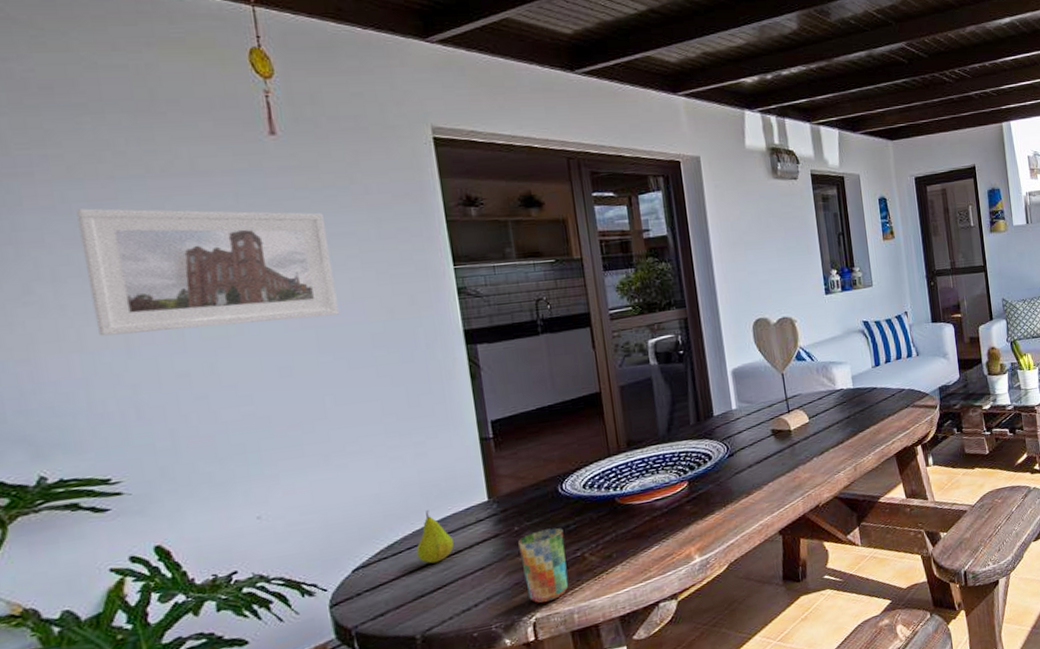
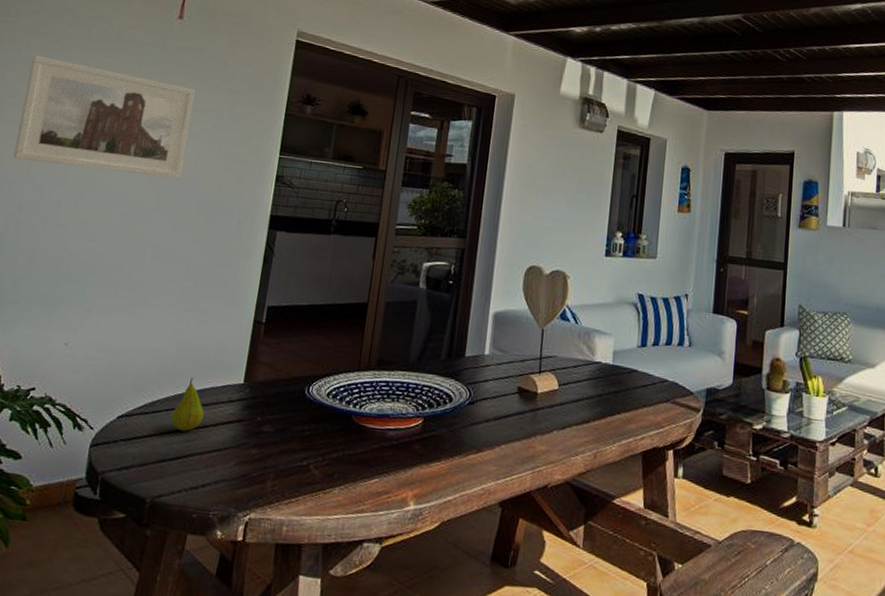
cup: present [518,527,568,604] -> none [249,427,298,505]

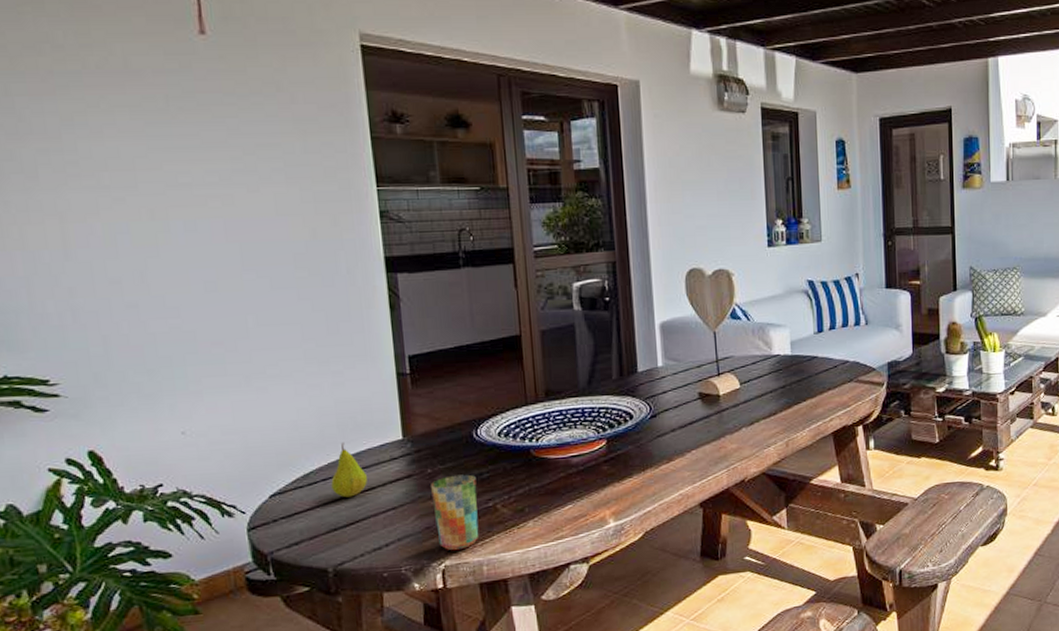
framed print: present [13,55,195,179] -> none [18,103,263,236]
cup: none [249,427,298,505] -> present [431,474,479,551]

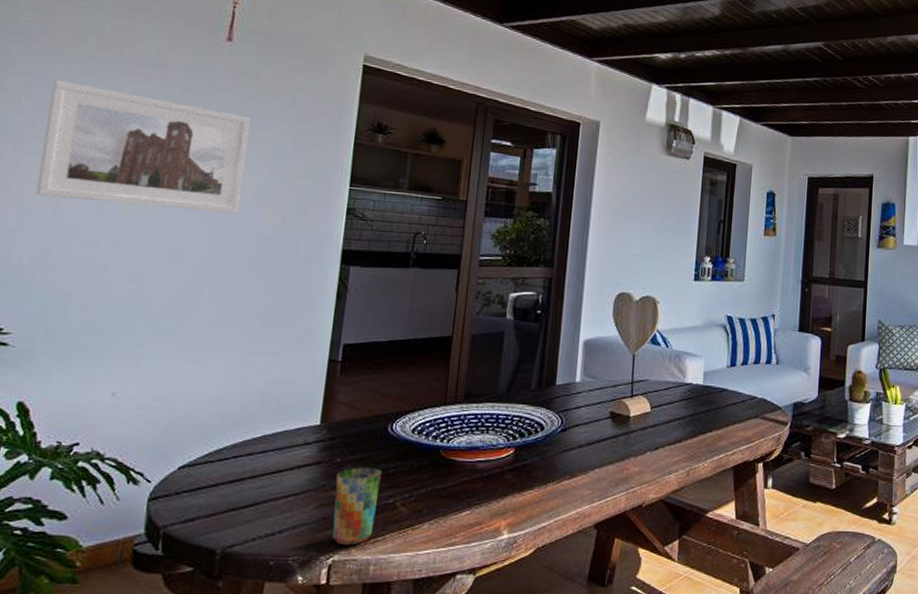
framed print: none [18,103,263,236] -> present [36,80,251,214]
fruit: present [331,441,367,498] -> none [240,421,277,478]

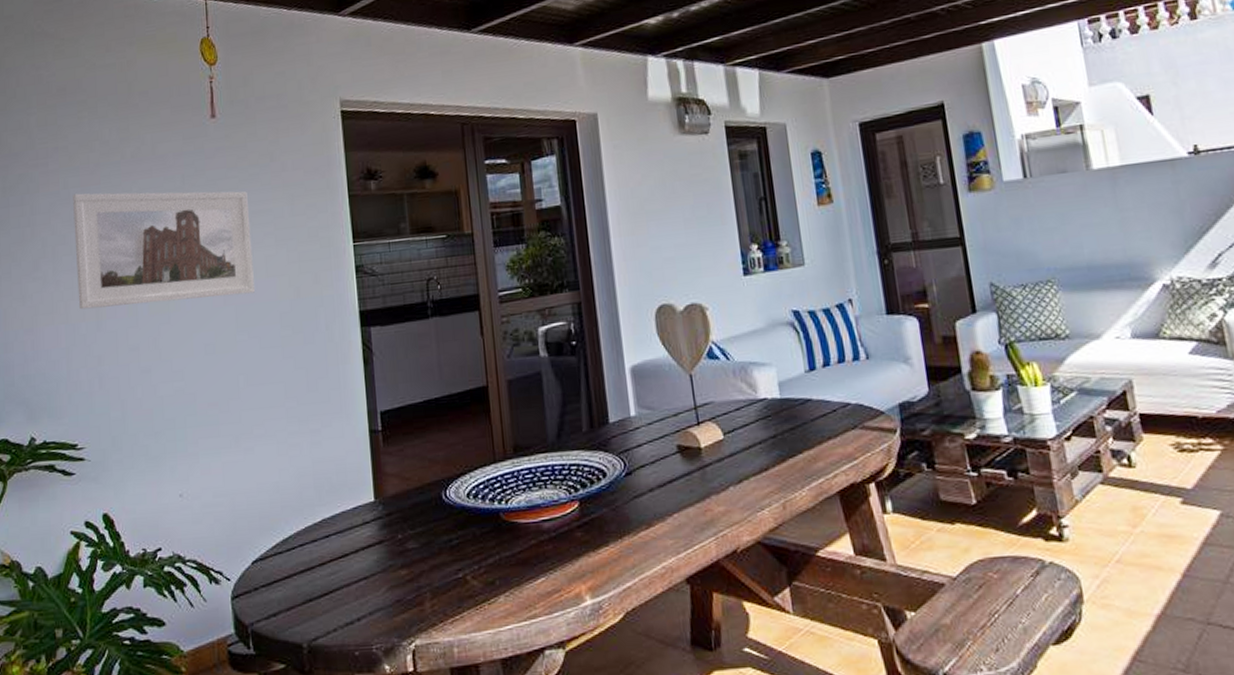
cup: present [332,467,382,546] -> none [401,540,449,629]

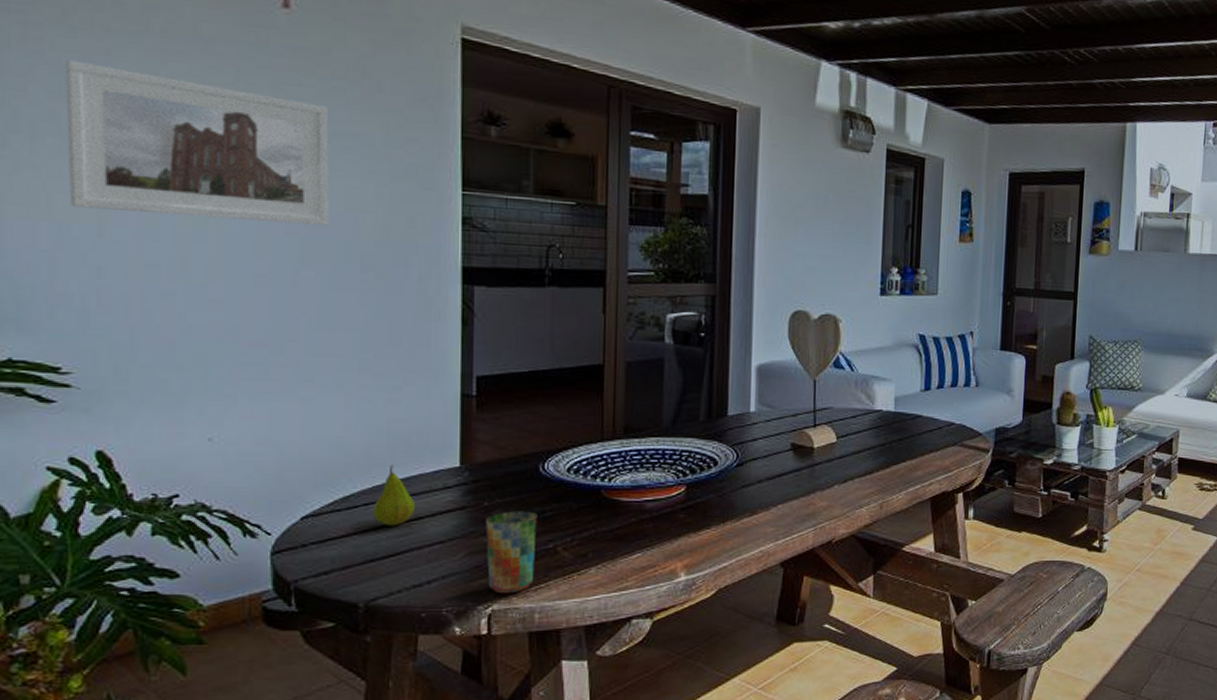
fruit: none [307,504,341,565] -> present [373,464,415,526]
cup: none [401,540,449,629] -> present [486,511,537,594]

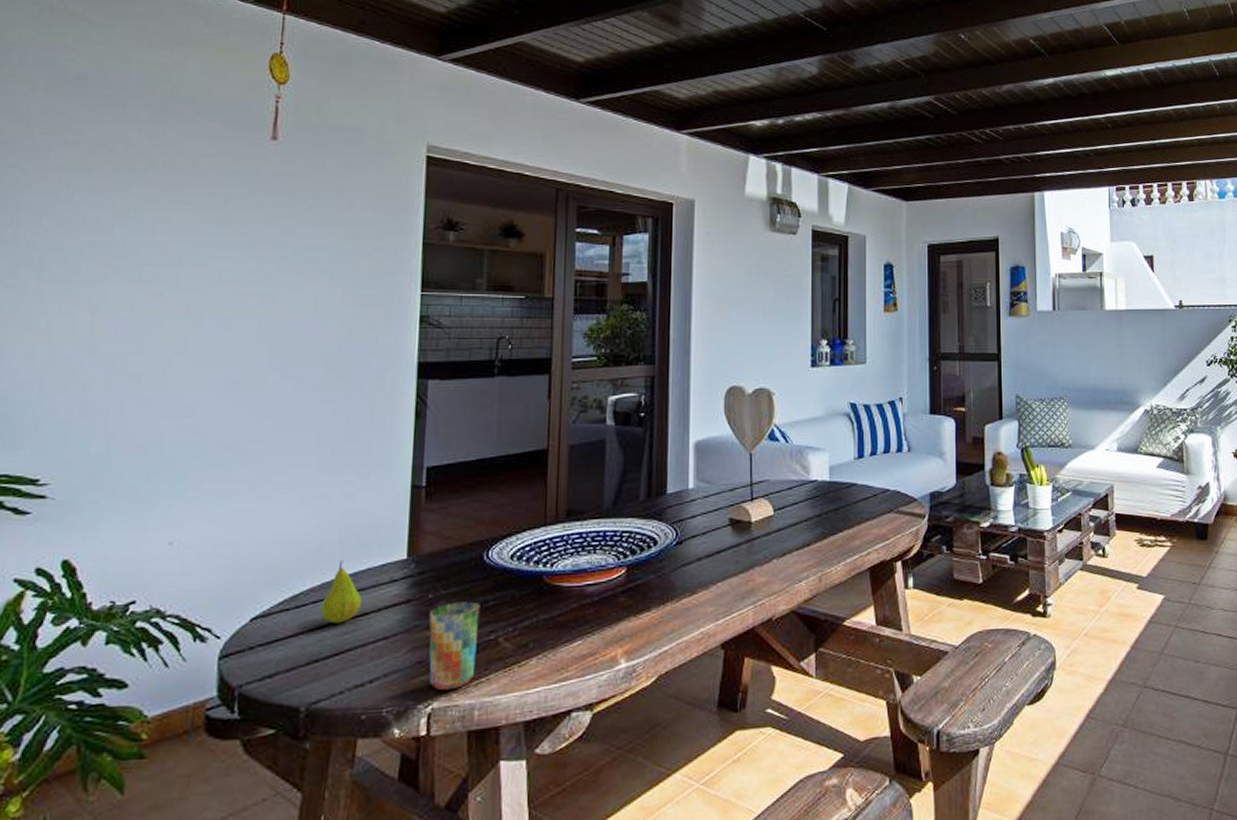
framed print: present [66,60,329,226] -> none [66,197,304,331]

